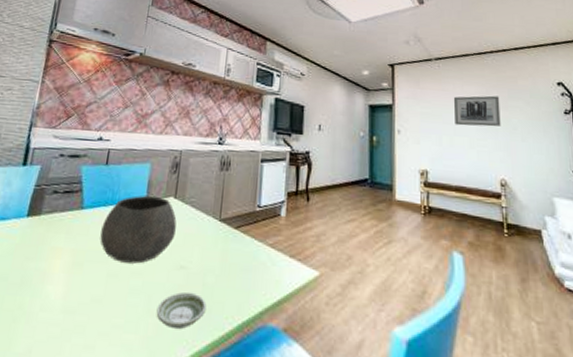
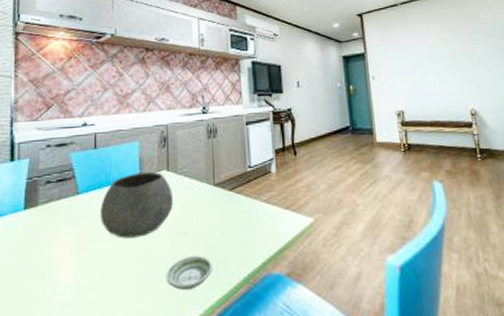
wall art: present [453,95,501,127] -> none [421,32,467,65]

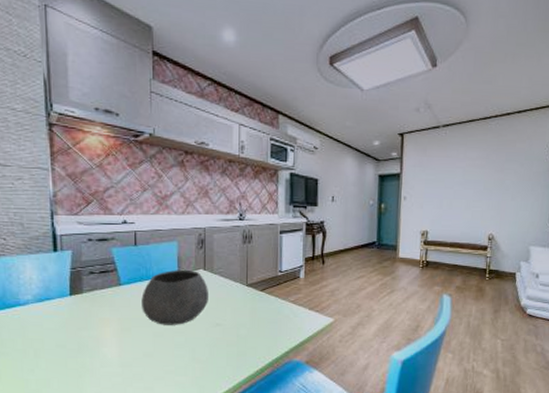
saucer: present [166,255,213,290] -> none [200,342,242,369]

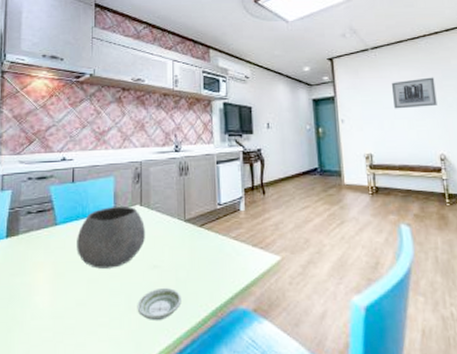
saucer: none [200,342,242,369] -> present [137,287,182,320]
wall art: none [455,159,498,190] -> present [391,77,437,109]

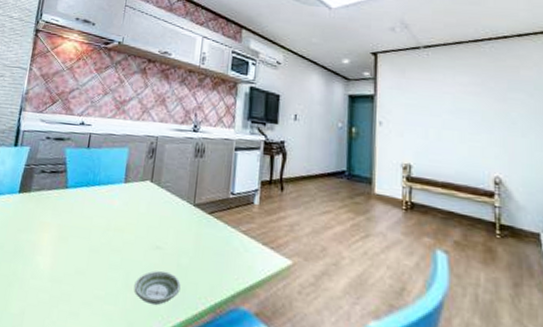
bowl: present [77,205,145,269] -> none [82,178,153,242]
wall art: present [391,77,437,109] -> none [443,86,497,121]

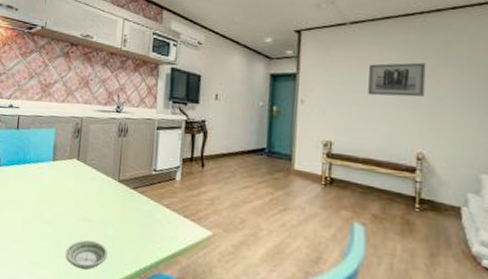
wall art: none [443,86,497,121] -> present [368,62,426,97]

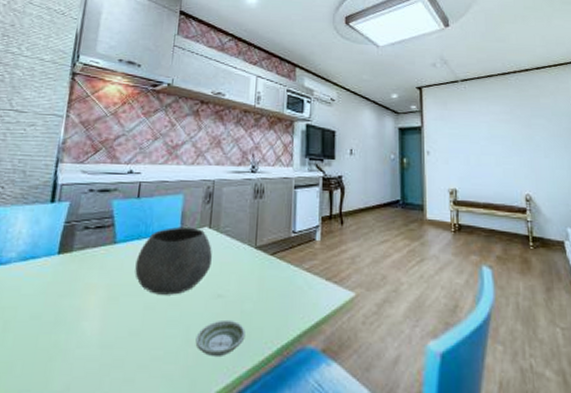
bowl: none [16,156,80,214] -> present [135,226,212,295]
wall art: present [368,62,426,97] -> none [479,114,525,145]

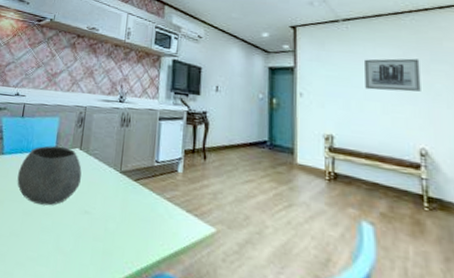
saucer: present [195,319,245,356] -> none [64,234,108,268]
wall art: none [479,114,525,145] -> present [363,58,421,92]

